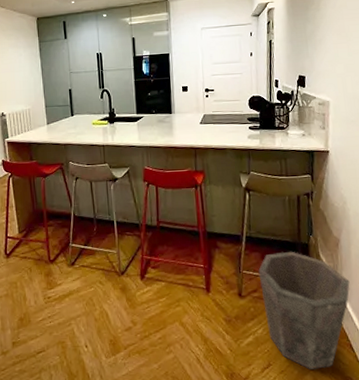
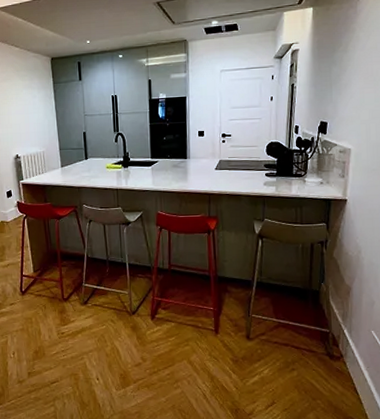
waste bin: present [258,251,350,369] -> none [267,297,359,409]

